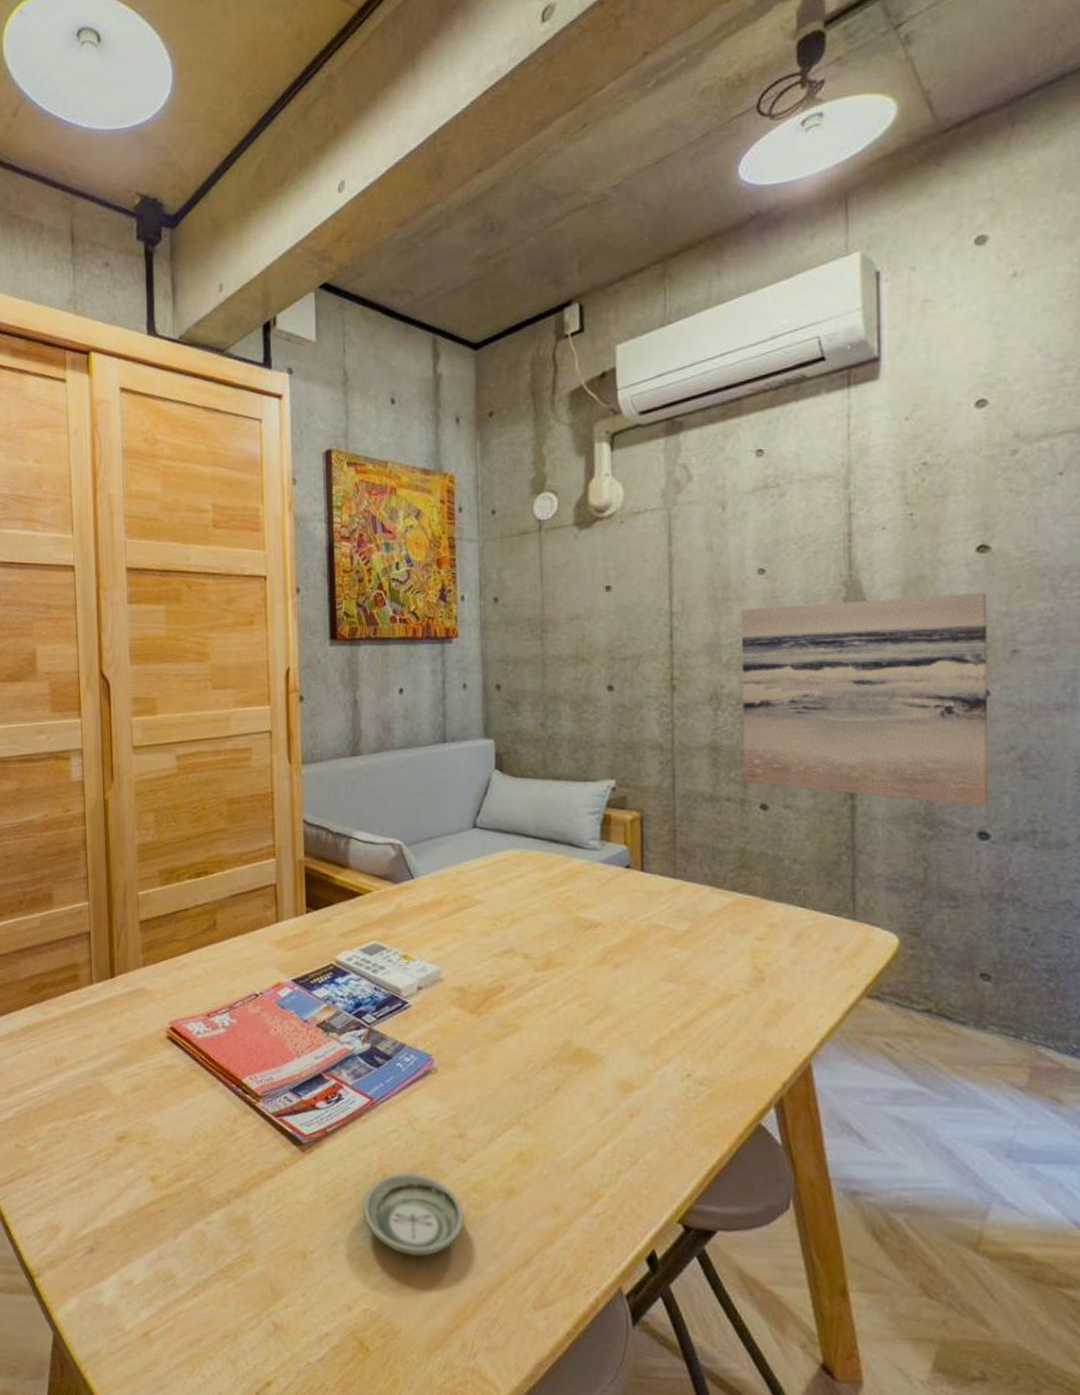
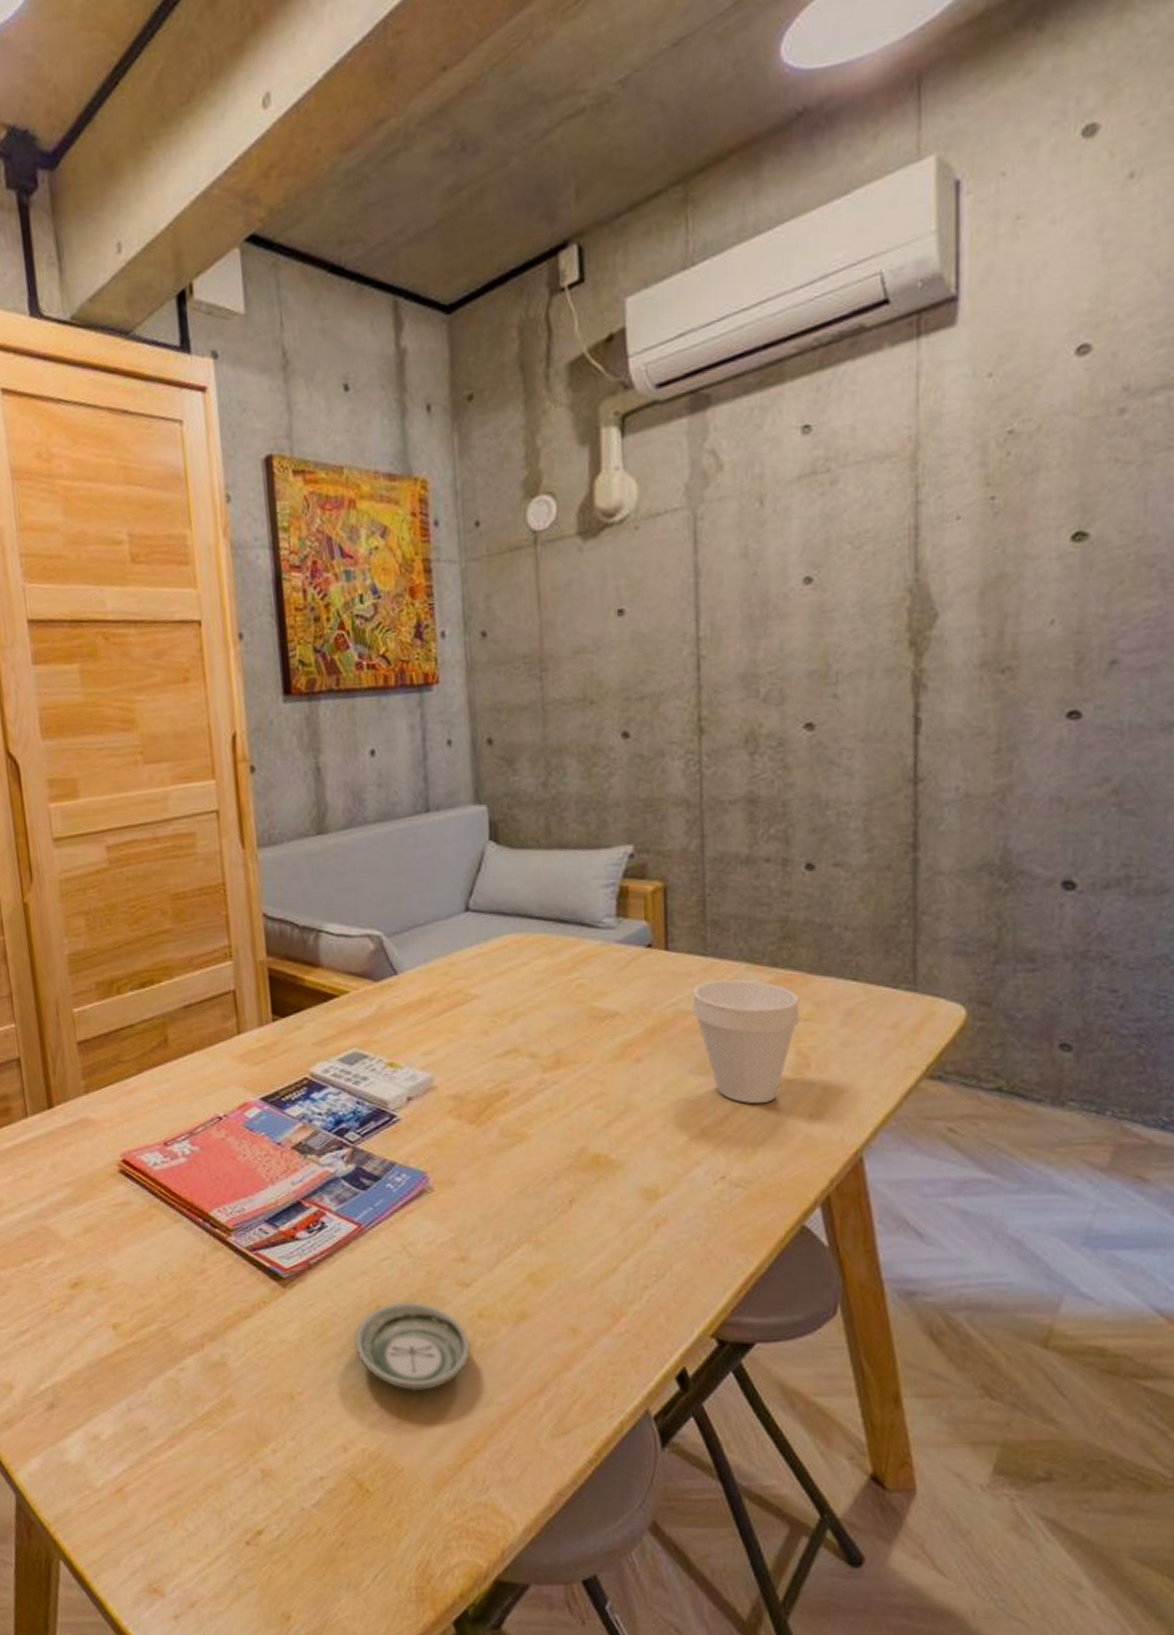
cup: none [664,900,756,1011] -> present [692,979,800,1104]
wall art: present [741,592,989,806] -> none [783,591,1081,852]

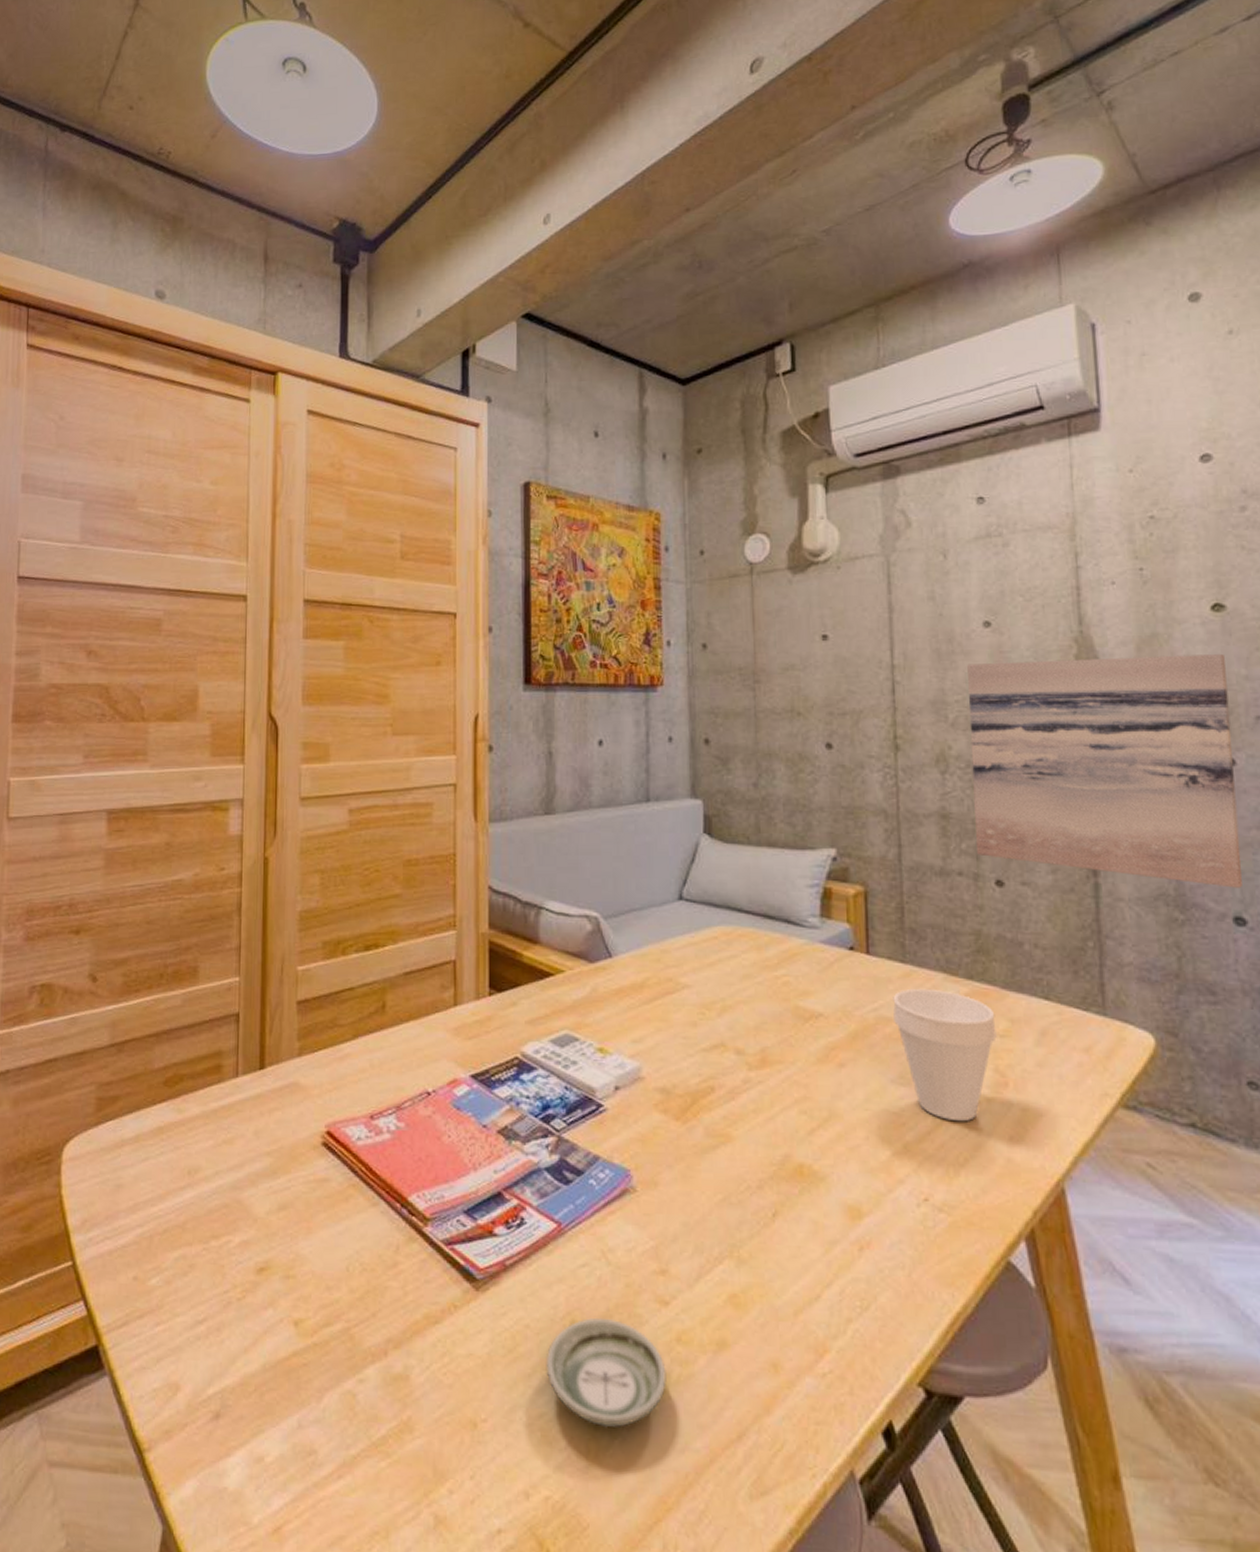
wall art: none [783,591,1081,852] -> present [967,653,1242,888]

